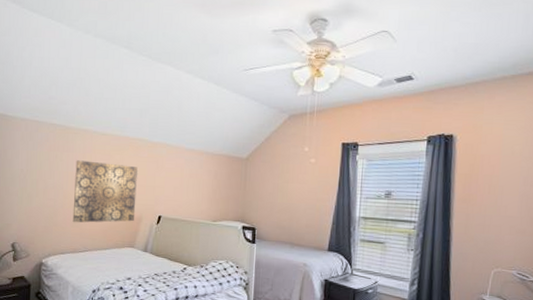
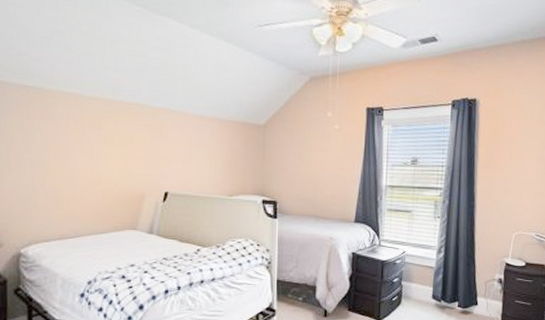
wall art: present [72,160,138,223] -> none [57,129,137,204]

